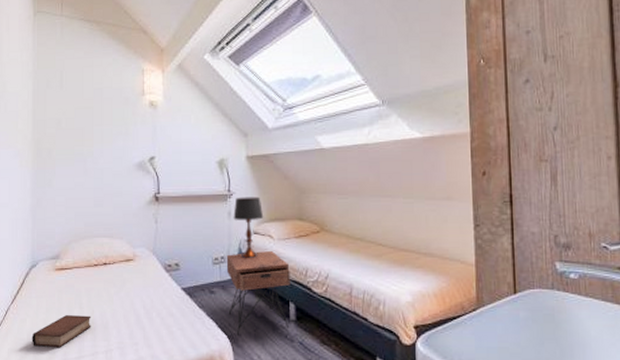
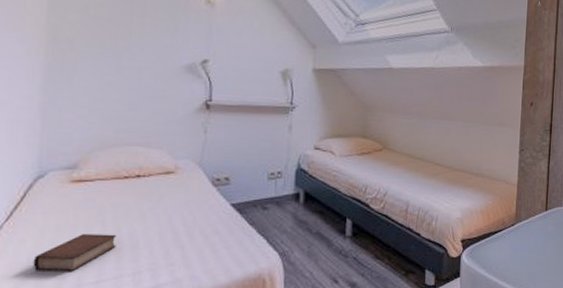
nightstand: present [226,251,290,336] -> none [282,167,350,253]
table lamp: present [233,196,264,259] -> none [294,110,327,175]

